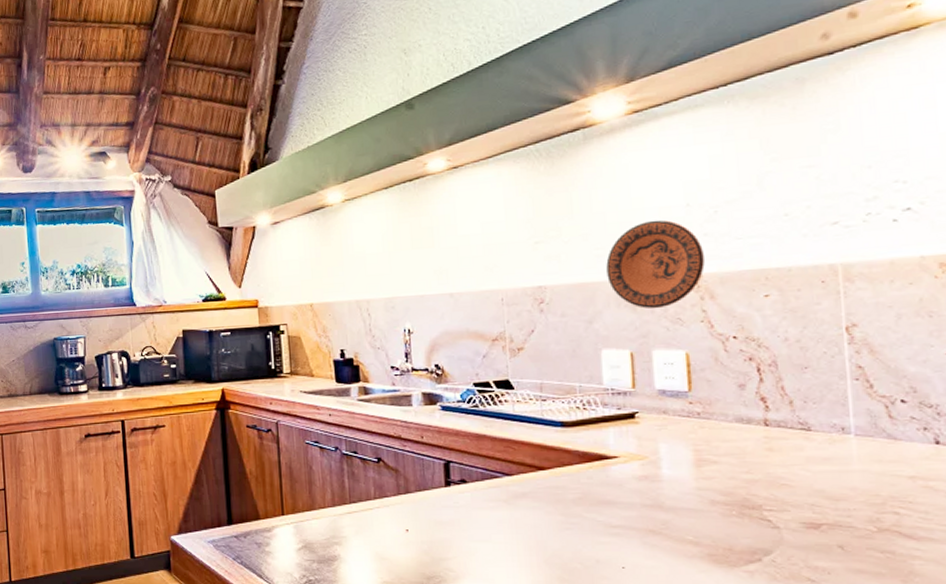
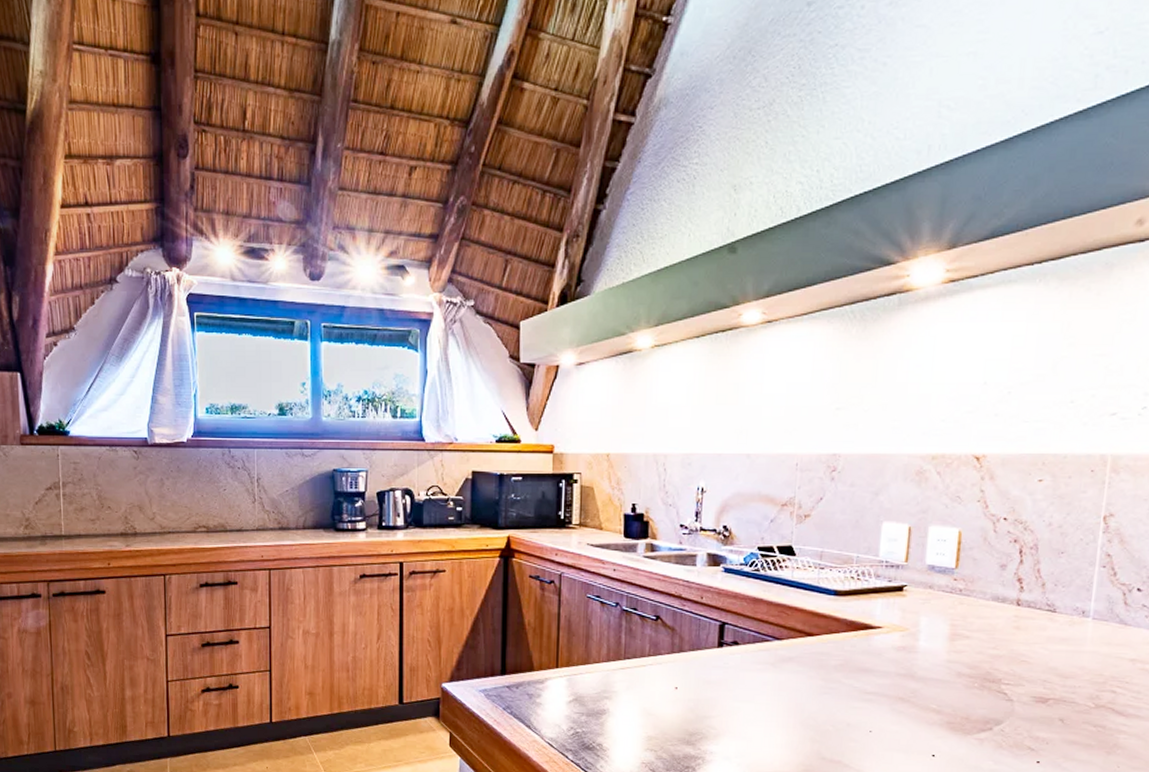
decorative plate: present [606,220,705,309] -> none [899,396,992,486]

